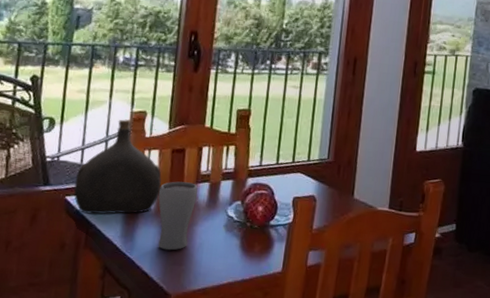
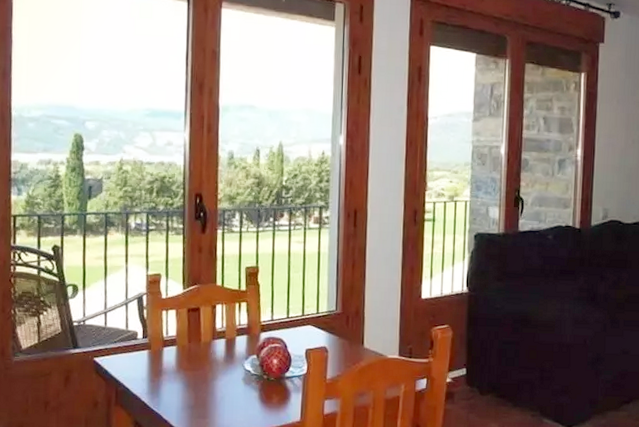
water jug: present [73,119,162,214] -> none [101,282,181,373]
drinking glass: present [158,181,198,251] -> none [179,339,215,405]

